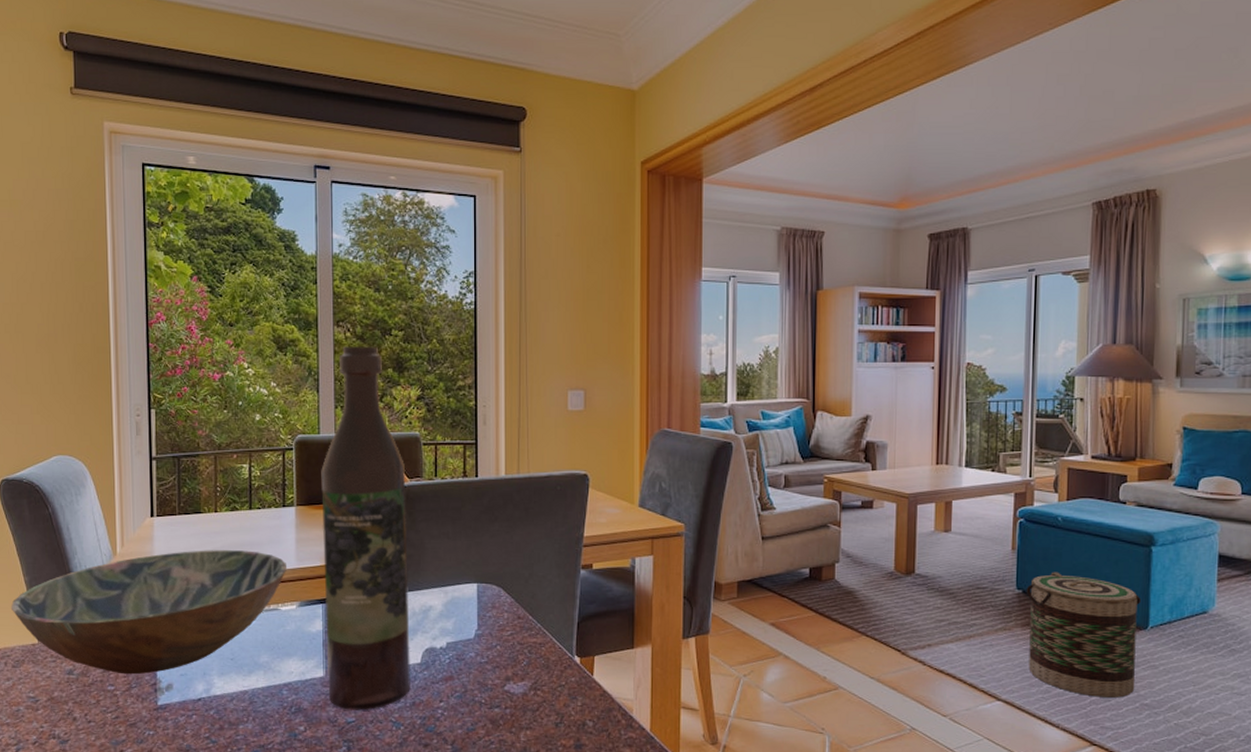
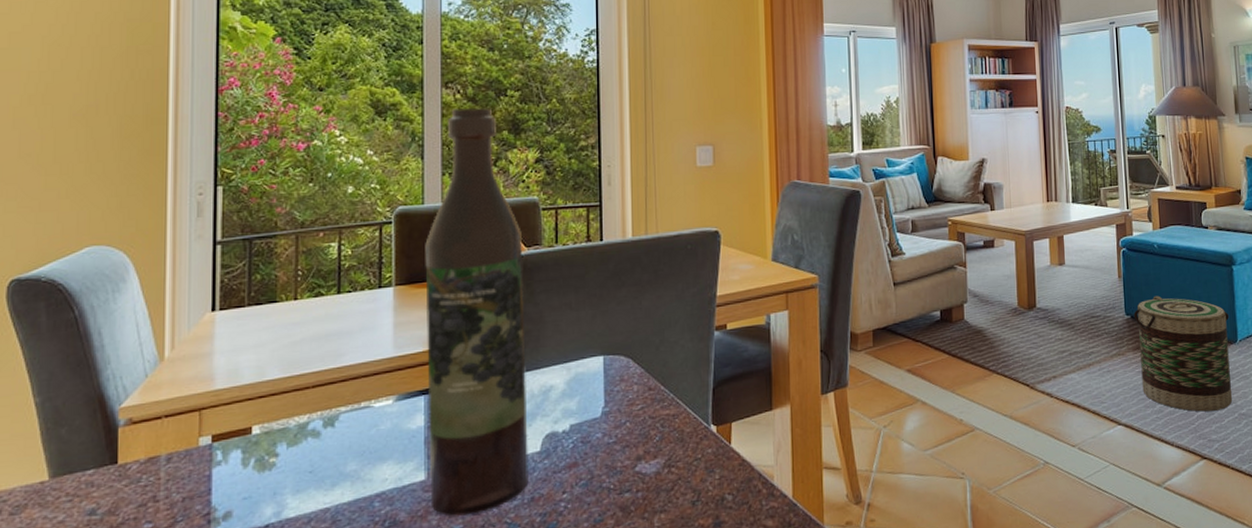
bowl: present [10,550,288,675] -> none [12,341,383,507]

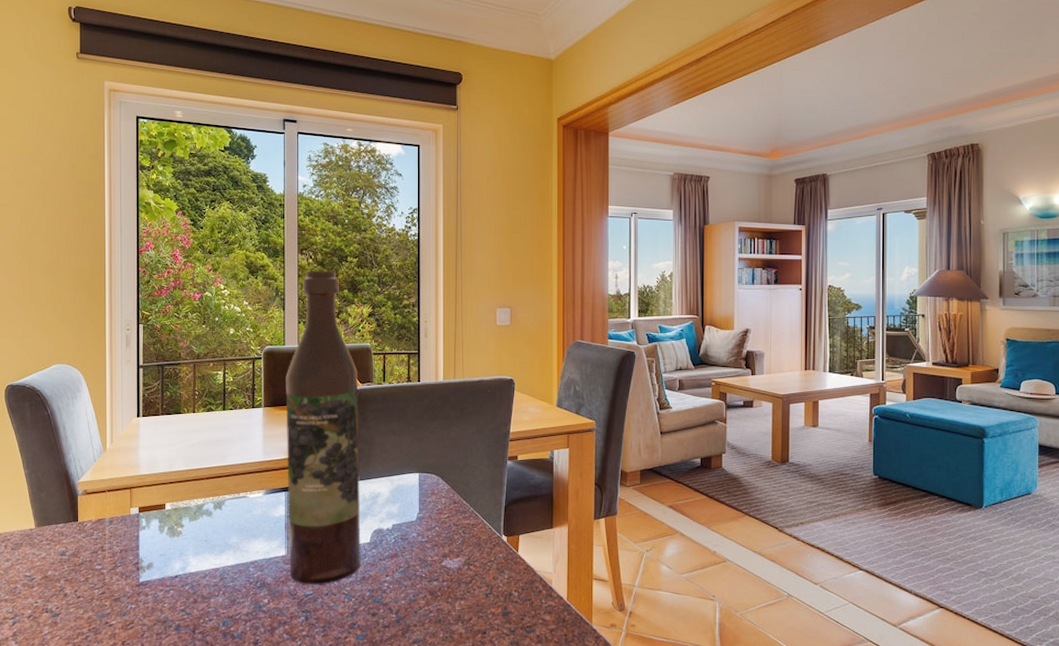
basket: present [1133,295,1232,412] -> none [881,460,976,567]

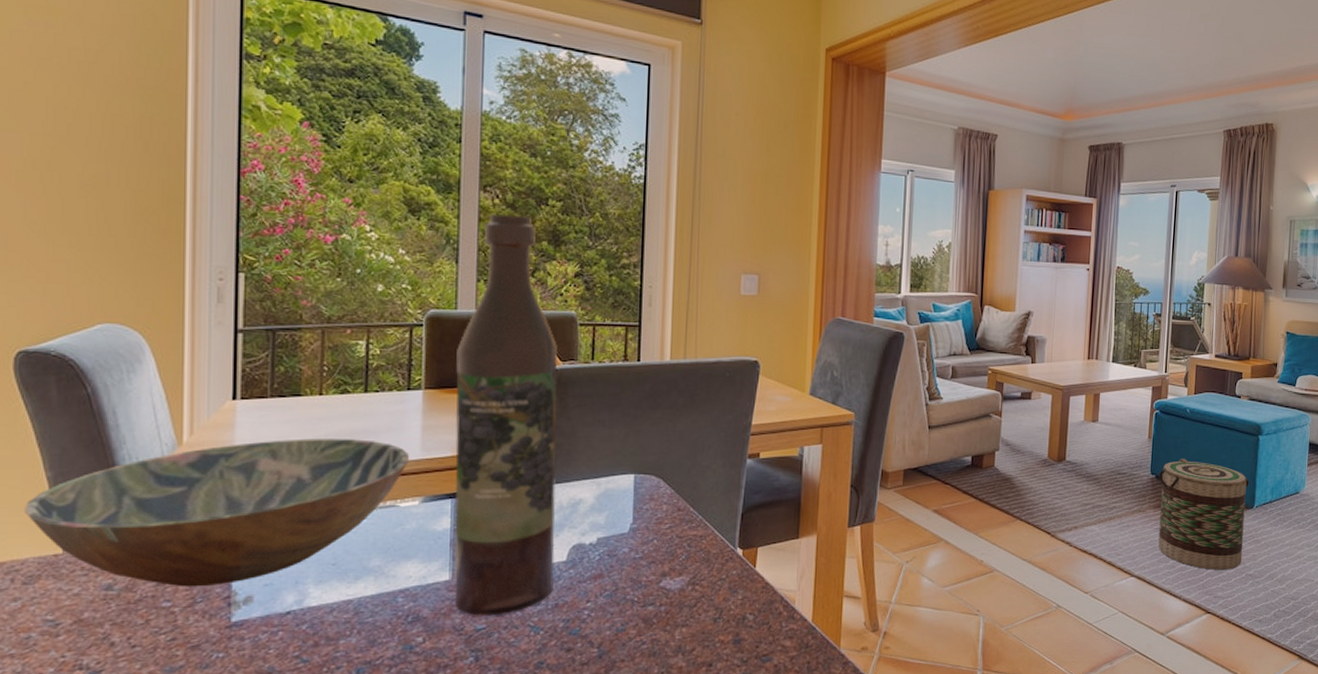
bowl: none [11,445,255,555] -> present [23,438,410,587]
basket: none [881,460,976,567] -> present [1158,458,1249,570]

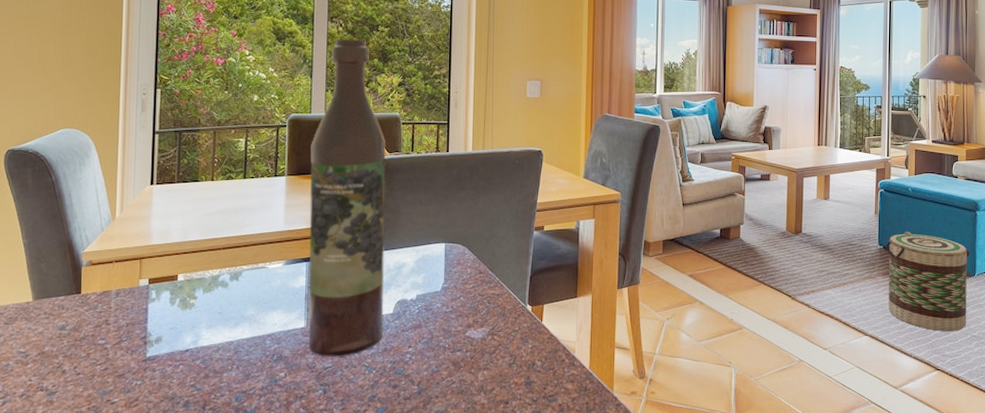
bowl: present [23,438,410,587] -> none [7,214,276,329]

